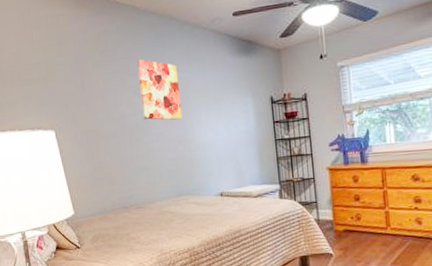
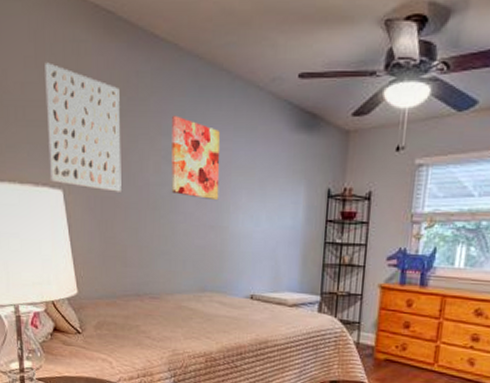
wall art: none [32,35,103,126] -> present [45,62,121,192]

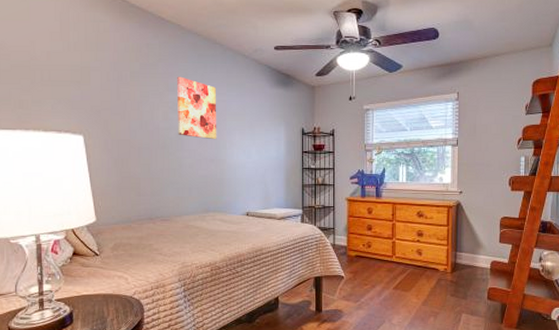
wall art: present [45,62,121,192] -> none [69,37,135,136]

